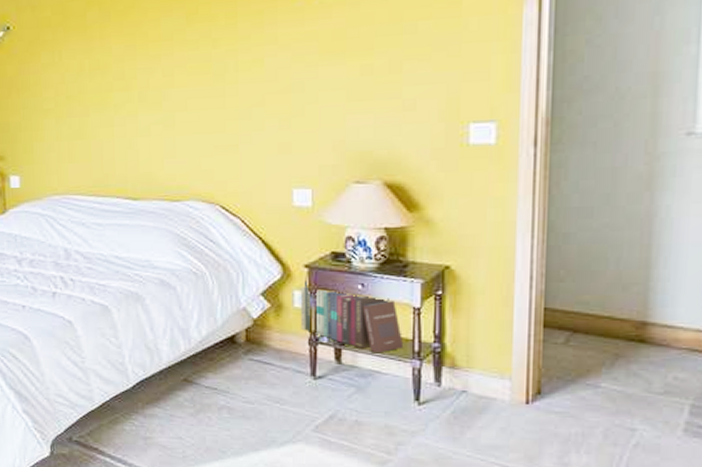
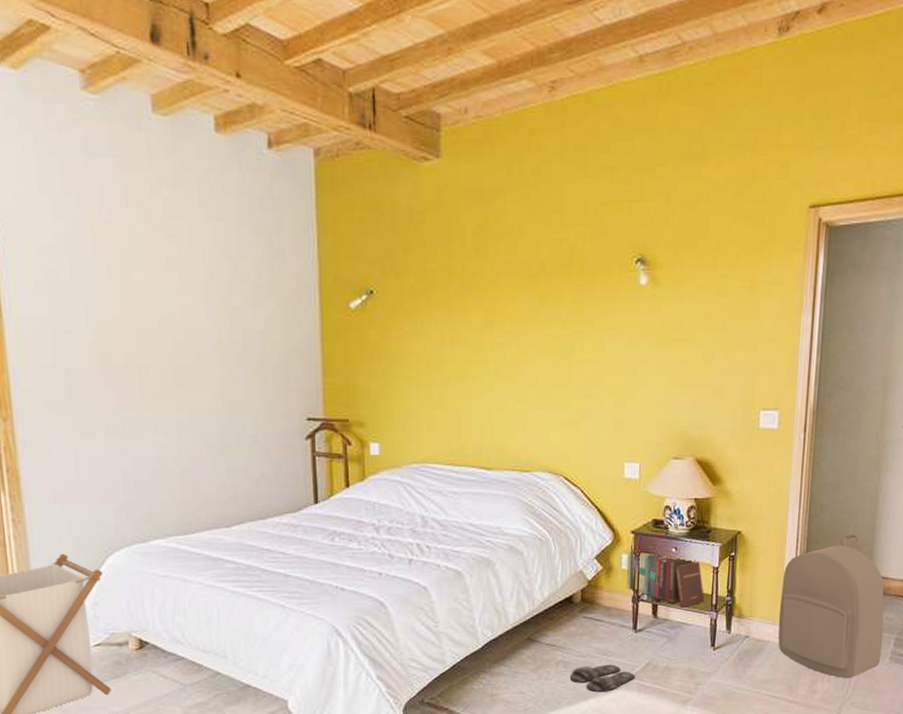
slippers: none [236,413,317,445] -> present [571,664,636,692]
backpack: none [508,271,672,453] -> present [778,535,884,679]

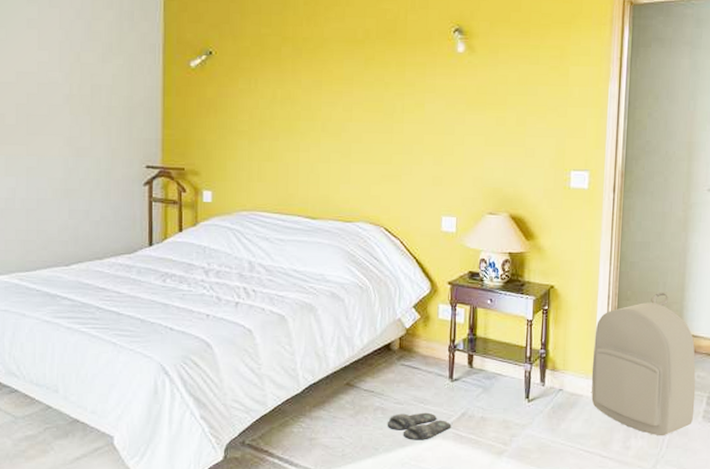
books: present [626,545,705,608] -> none [443,296,520,359]

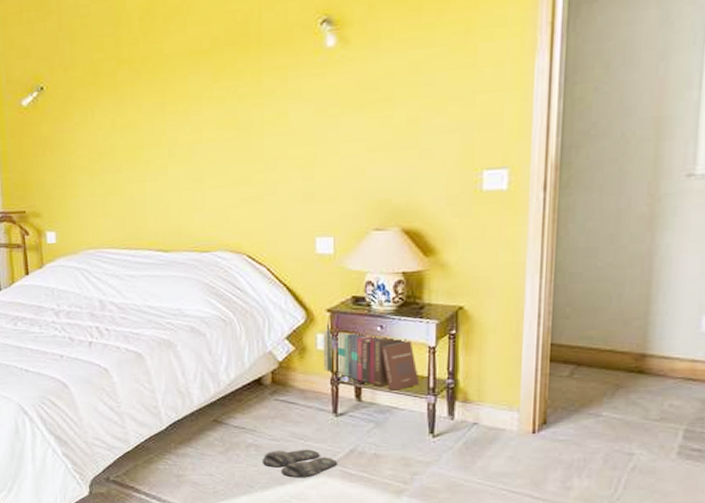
books: none [443,296,520,359] -> present [323,324,420,391]
backpack: present [591,293,696,436] -> none [516,307,668,476]

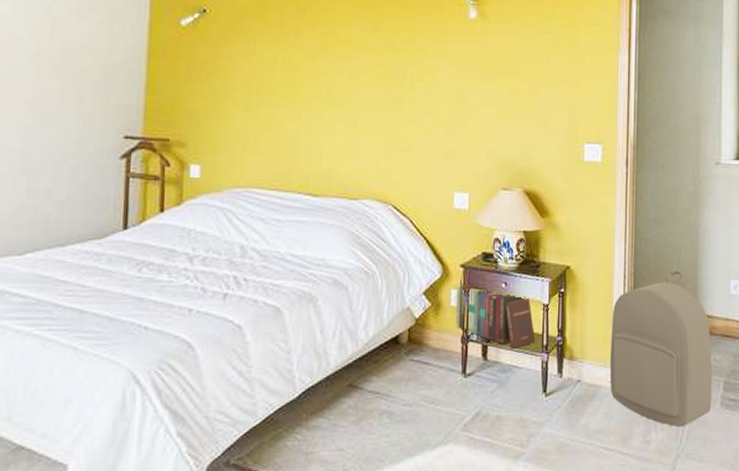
slippers: present [263,449,338,478] -> none [395,414,465,448]
backpack: none [516,307,668,476] -> present [609,271,713,428]

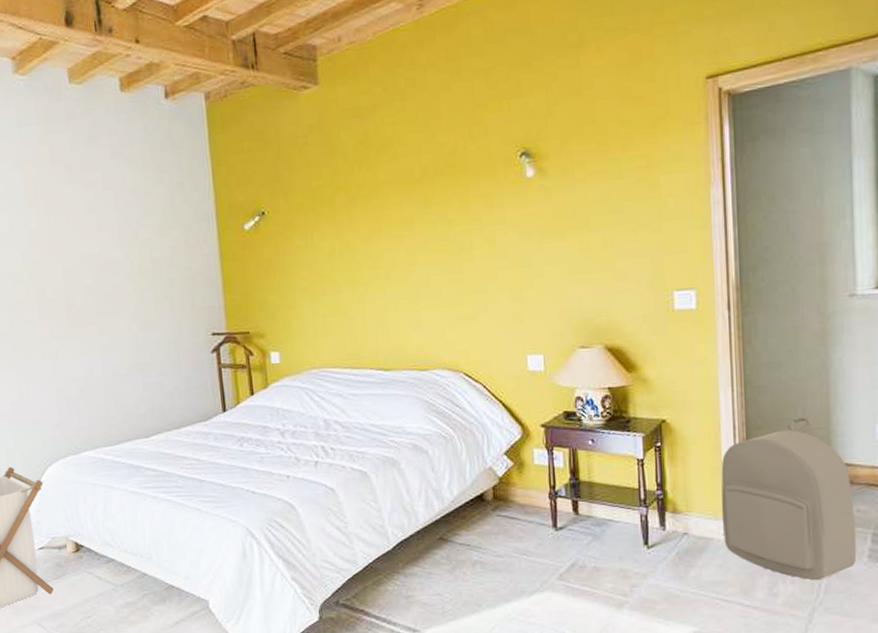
books: present [455,280,536,349] -> none [539,439,632,503]

